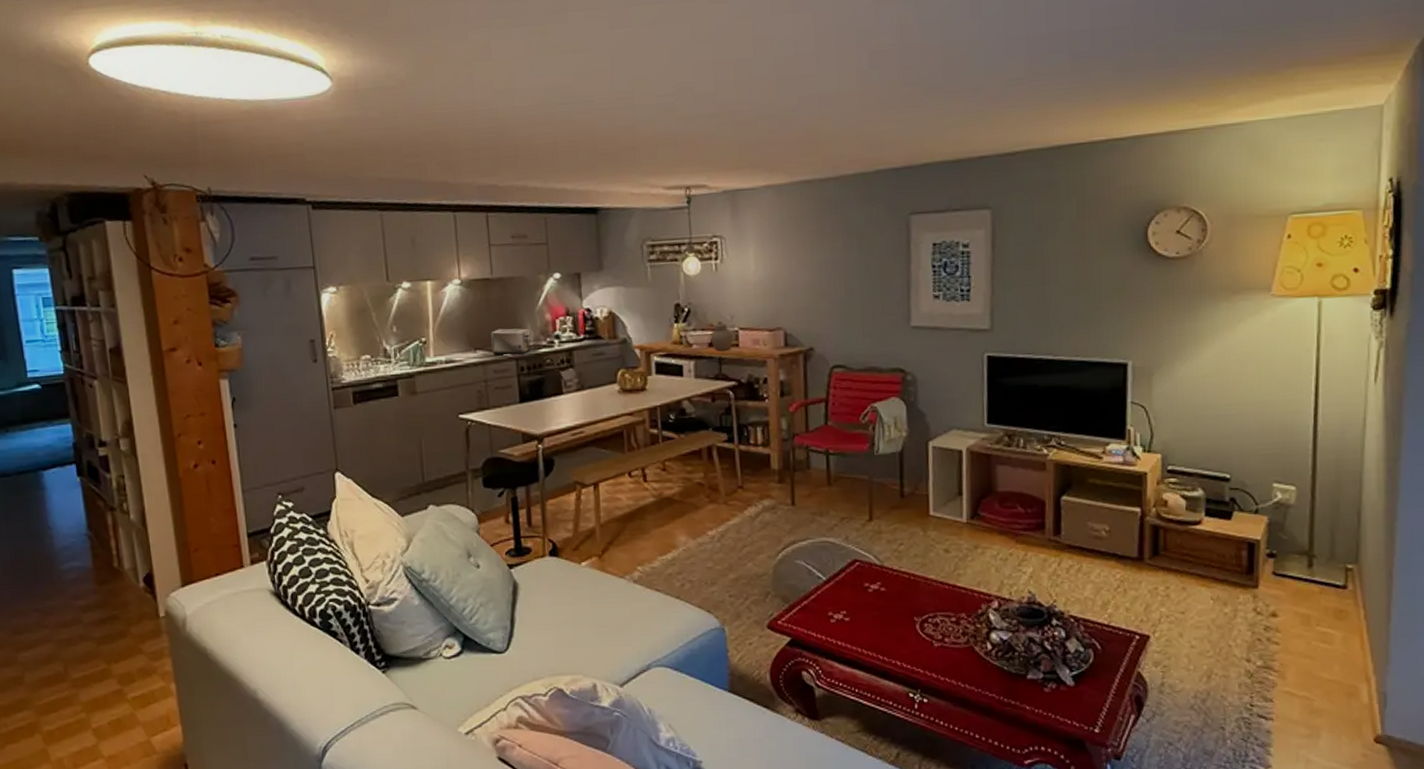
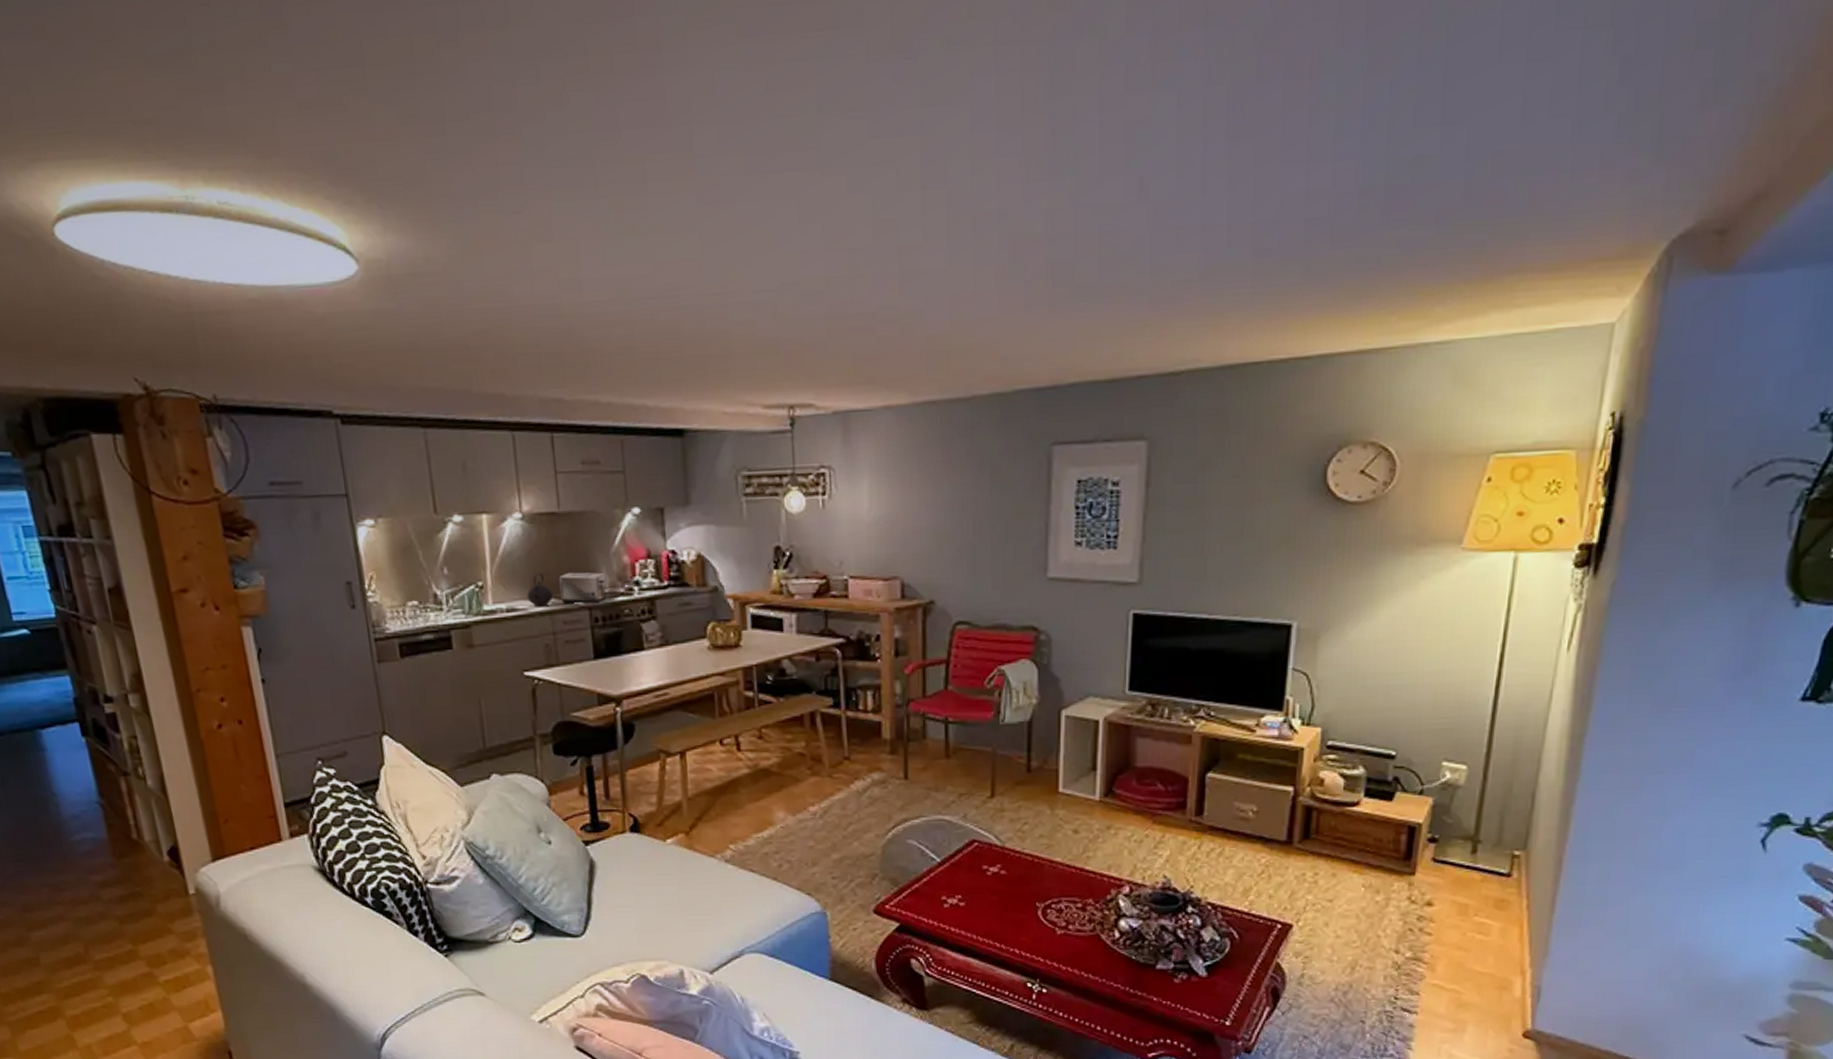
kettle: none [463,329,486,359] -> present [526,572,554,607]
jar: present [710,320,733,352] -> none [815,567,842,604]

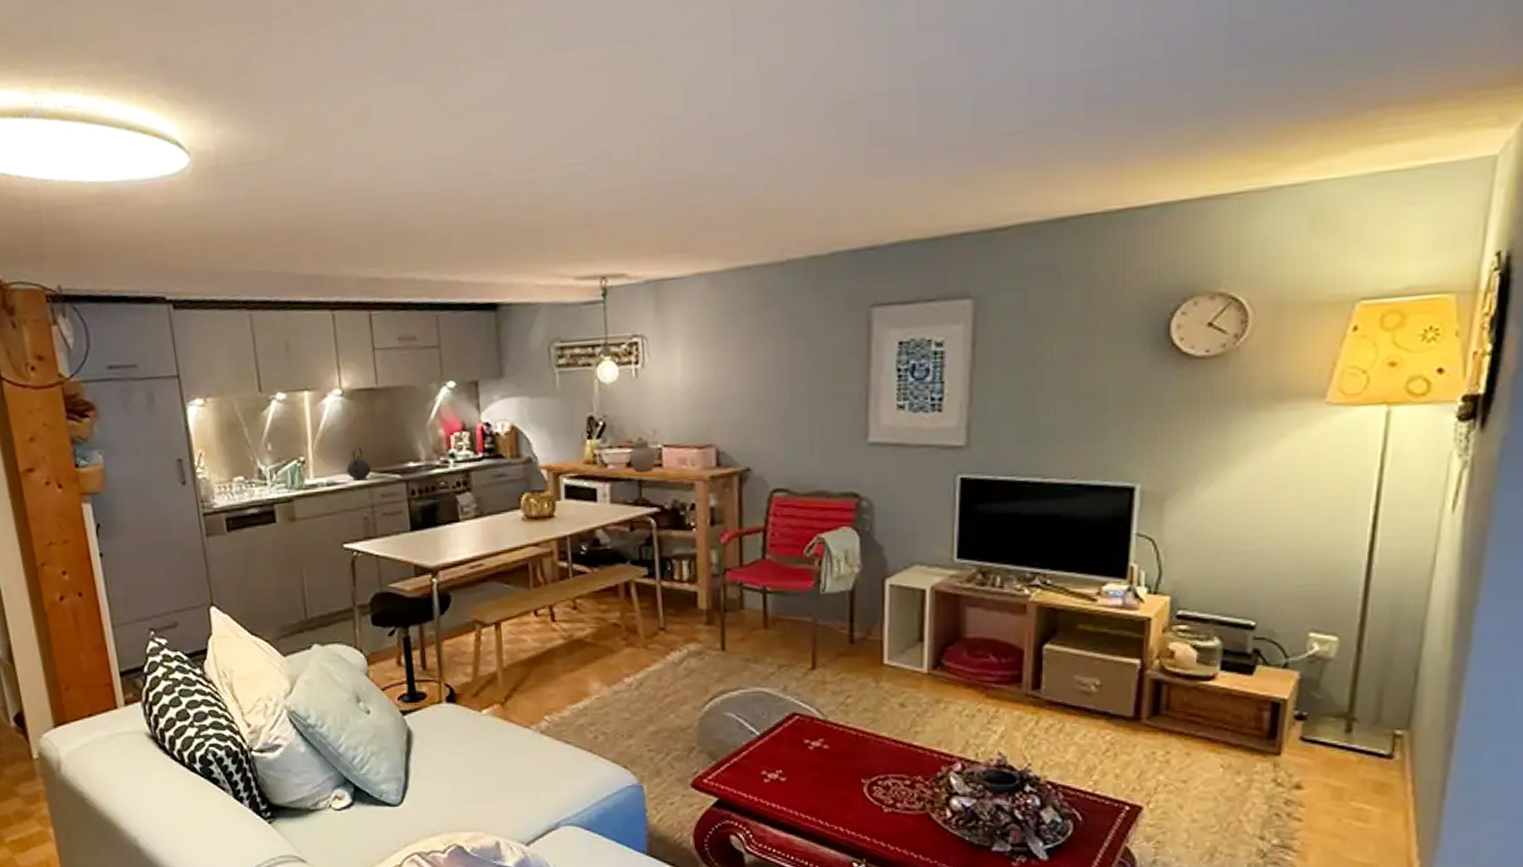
toaster: present [559,572,606,604] -> none [377,446,422,477]
jar: none [815,567,842,604] -> present [629,436,656,473]

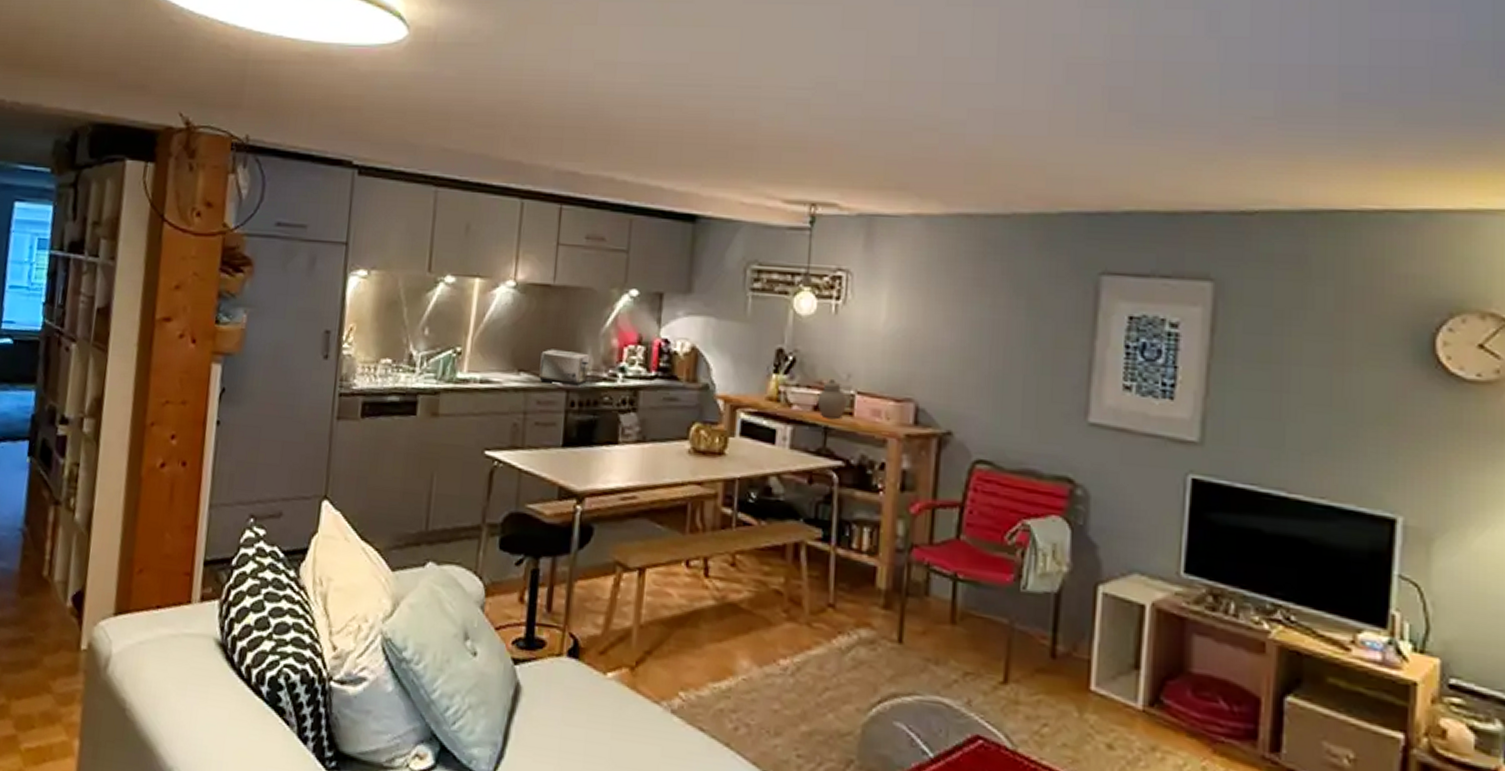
kettle: present [346,447,372,481] -> none [504,345,532,382]
toaster: none [377,446,422,477] -> present [539,349,591,387]

